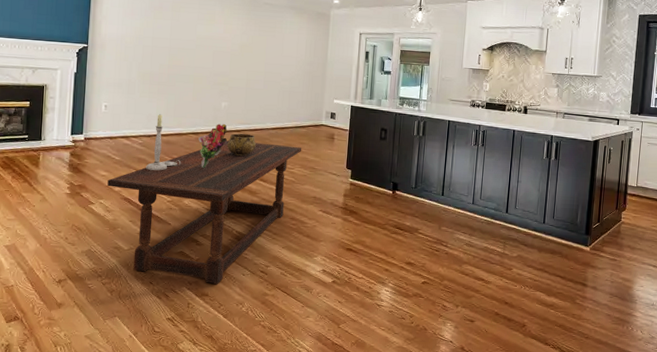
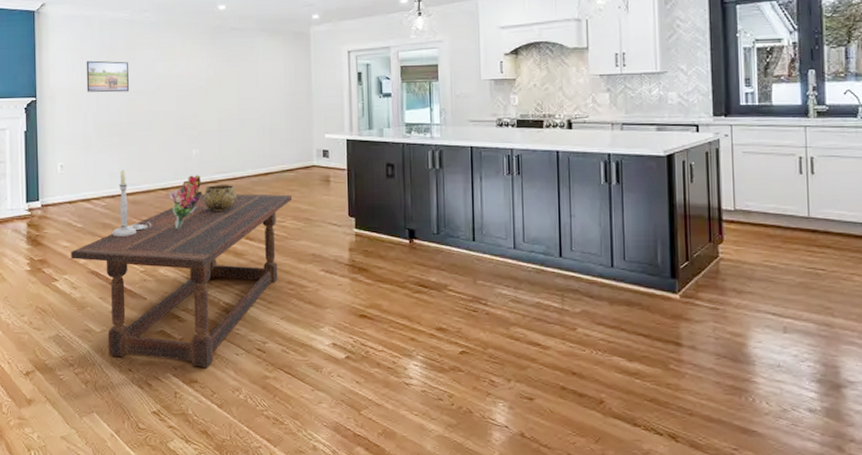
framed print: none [134,17,174,48] -> present [86,60,130,93]

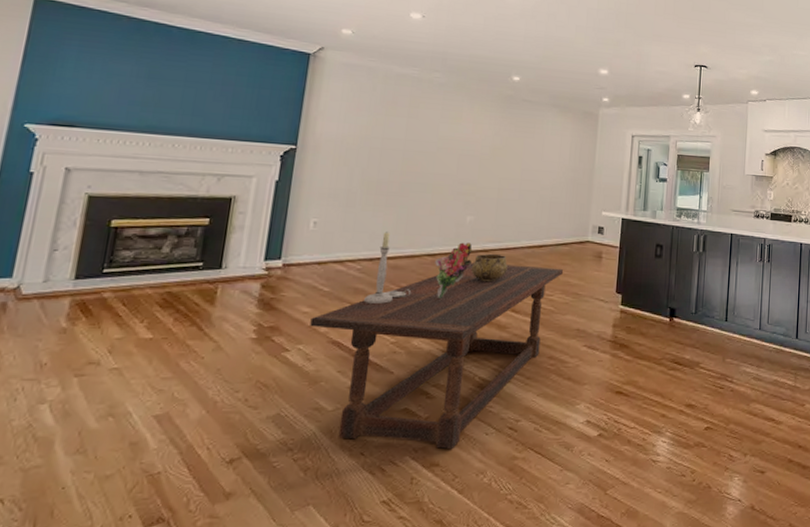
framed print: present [86,60,130,93] -> none [358,113,410,151]

